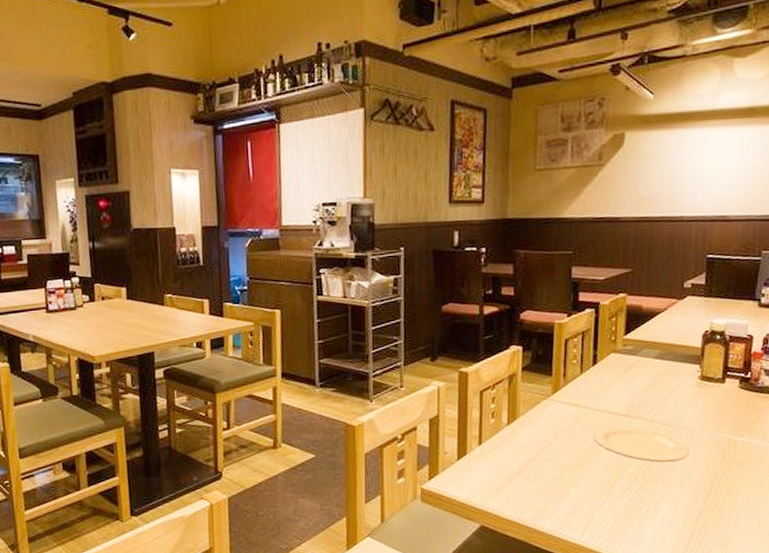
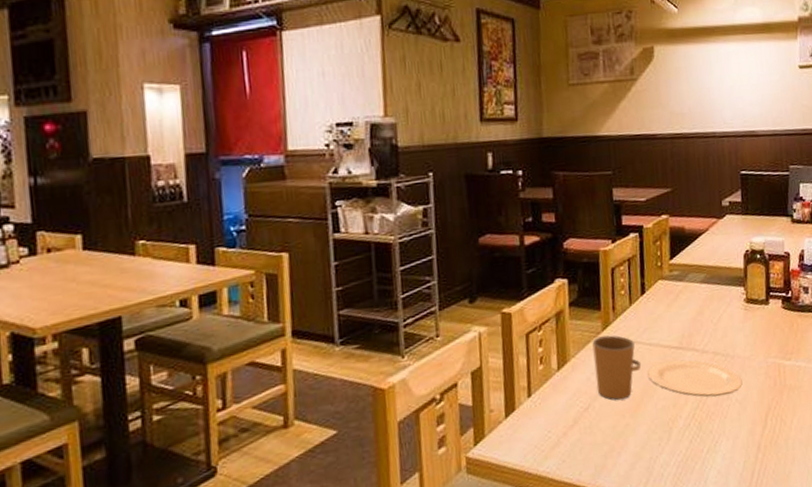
cup: none [542,398,588,455] -> present [592,335,642,400]

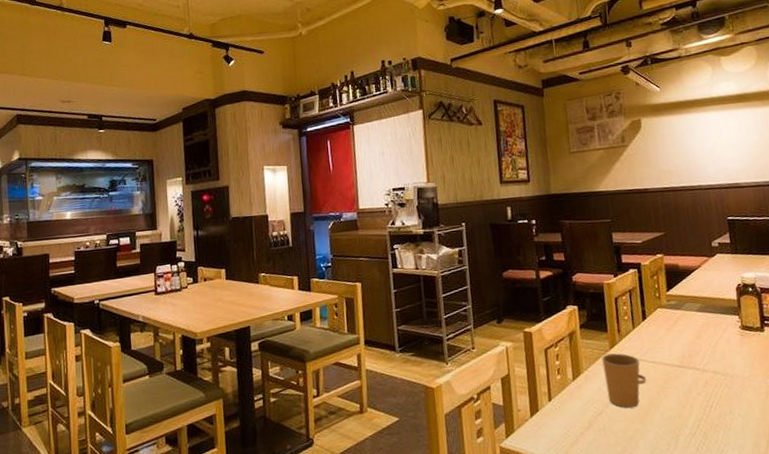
plate: present [648,360,743,397] -> none [653,376,744,411]

